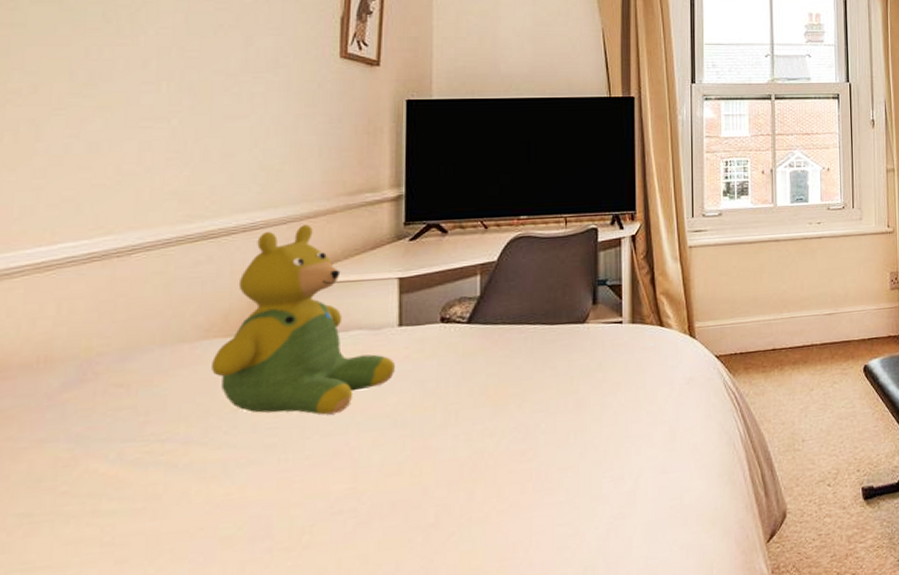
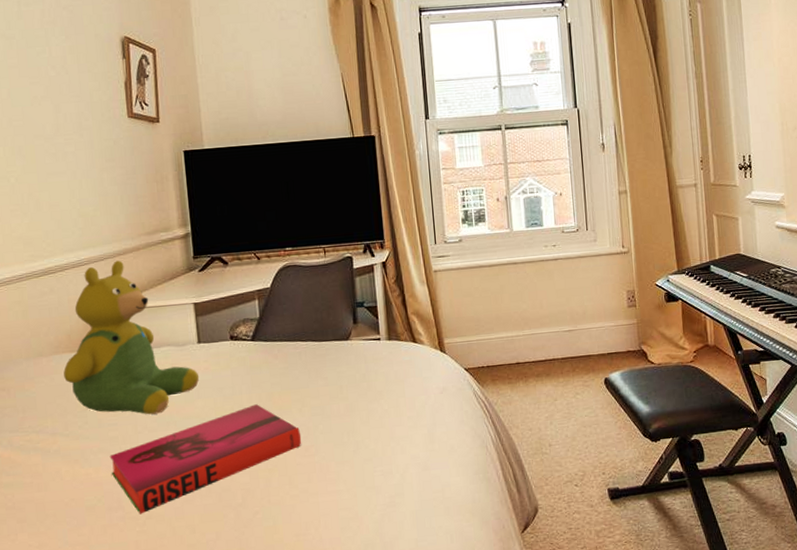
hardback book: none [262,400,518,544] -> present [109,404,302,515]

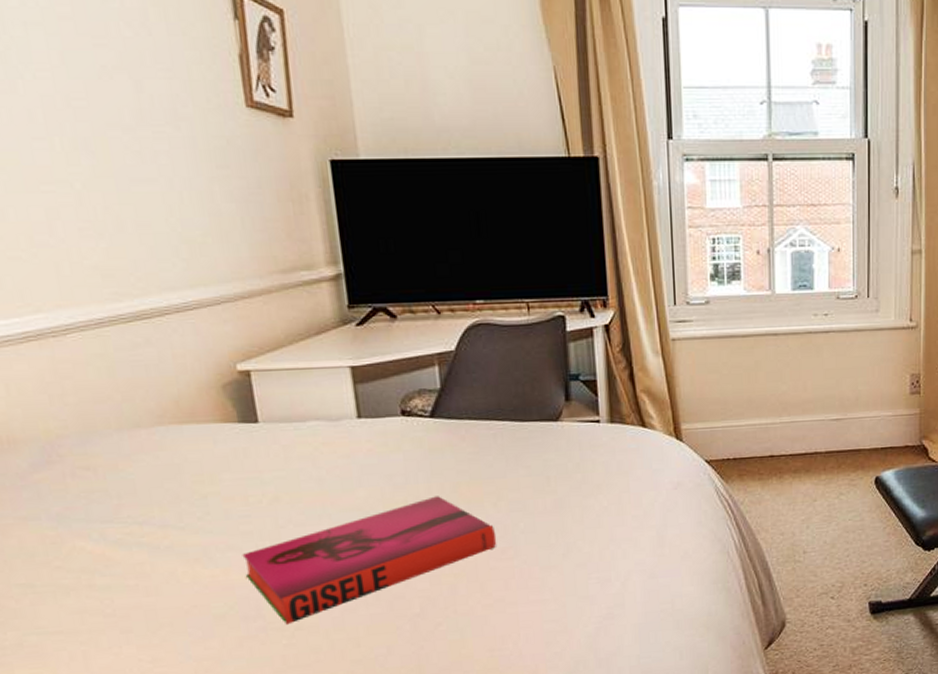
teddy bear: present [63,260,200,415] -> none [172,305,361,506]

